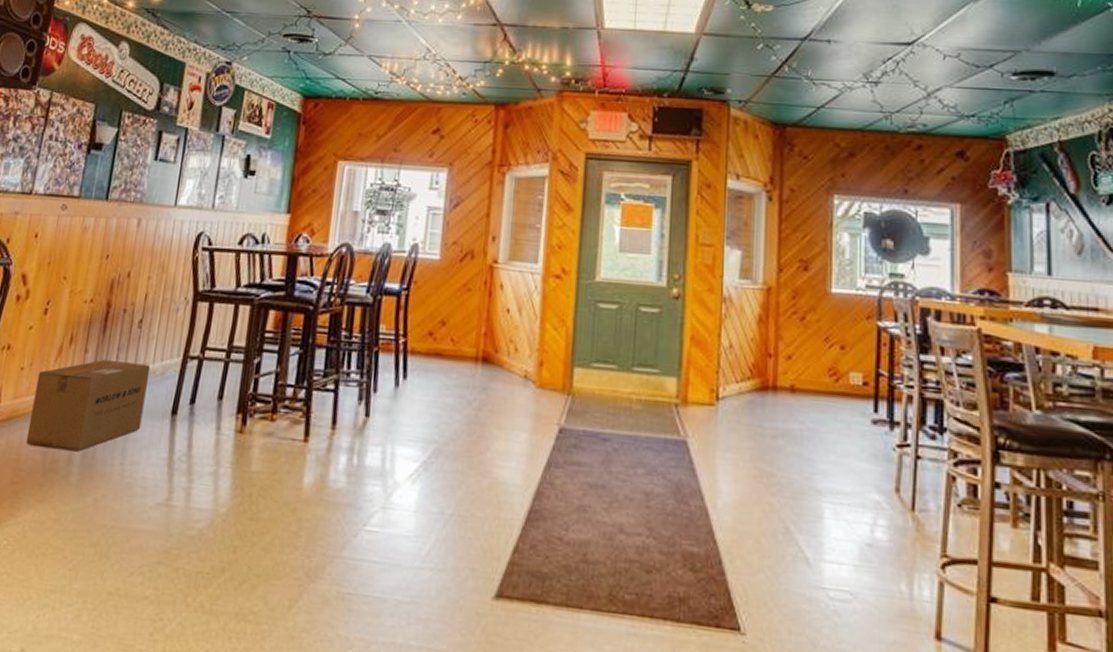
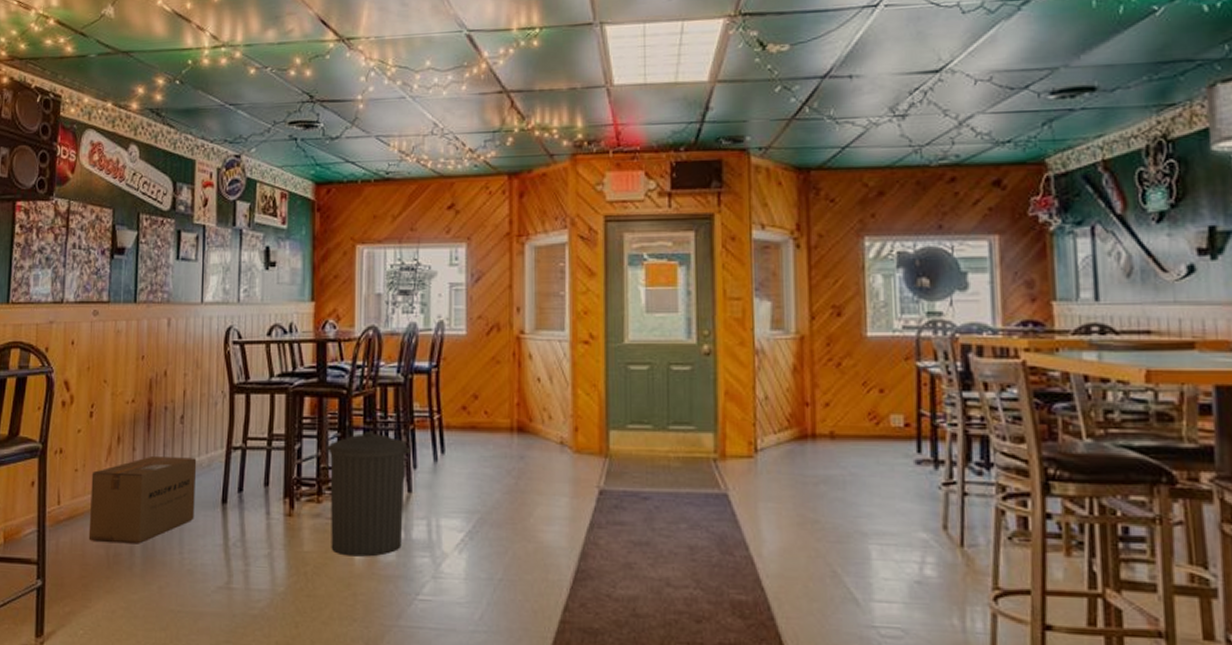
trash can: none [280,351,374,482] -> present [326,432,412,557]

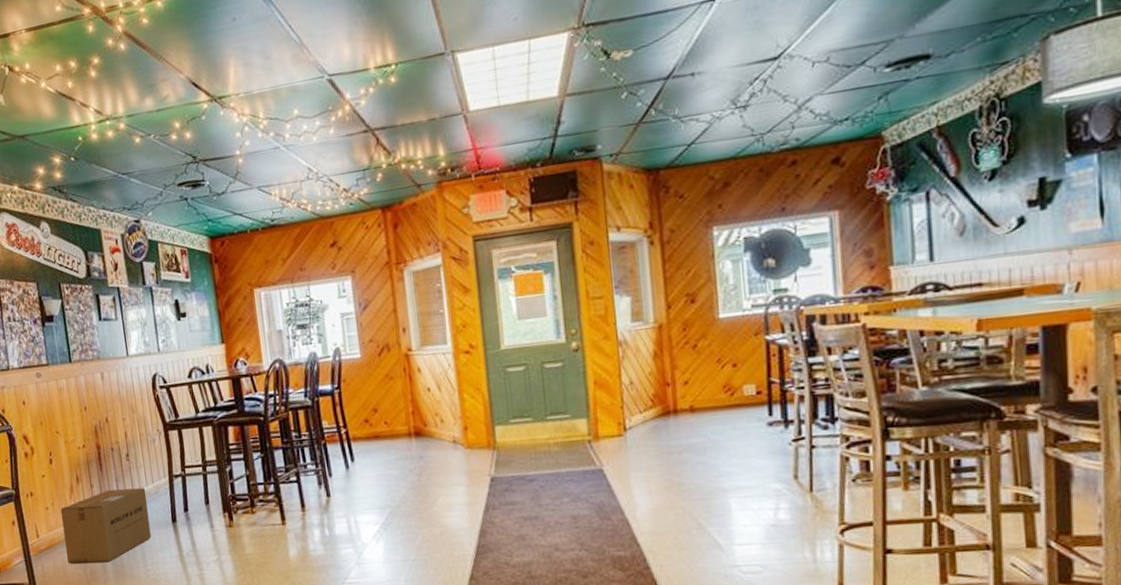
trash can: present [326,432,412,557] -> none [252,450,328,554]

